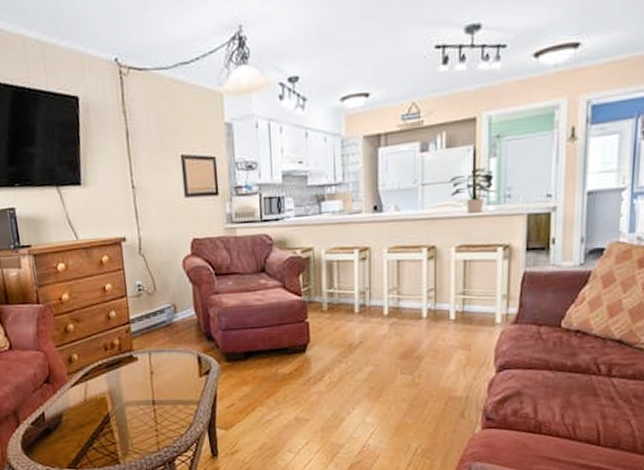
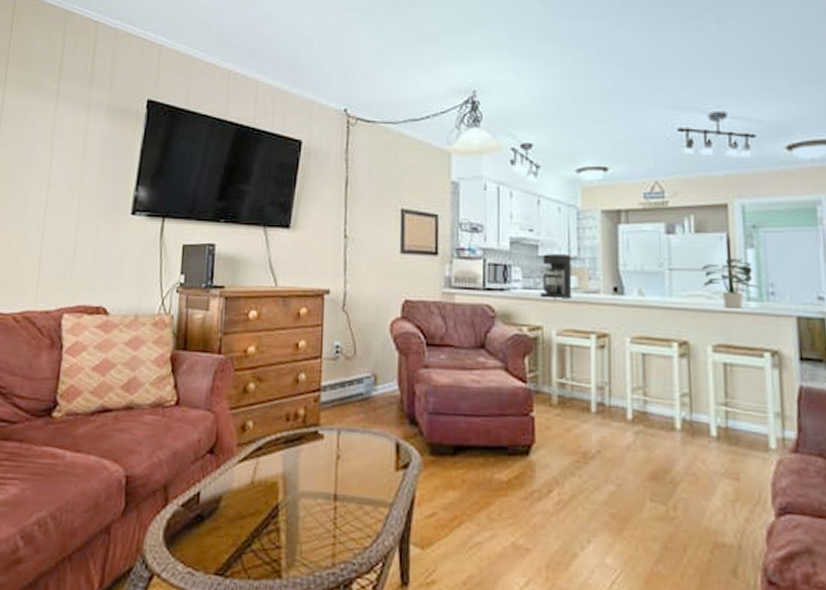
coffee maker: none [310,181,338,223] -> present [540,254,572,299]

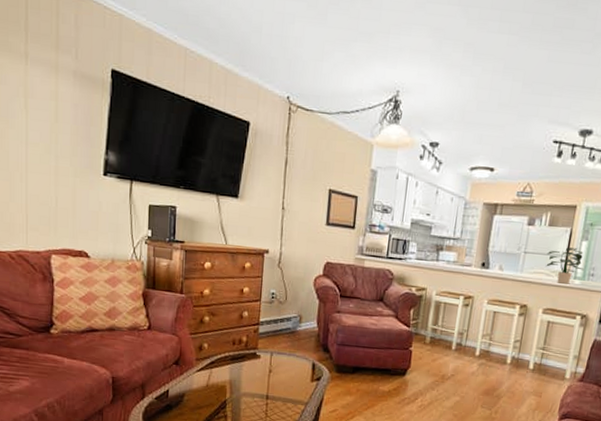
coffee maker: present [540,254,572,299] -> none [428,234,456,270]

